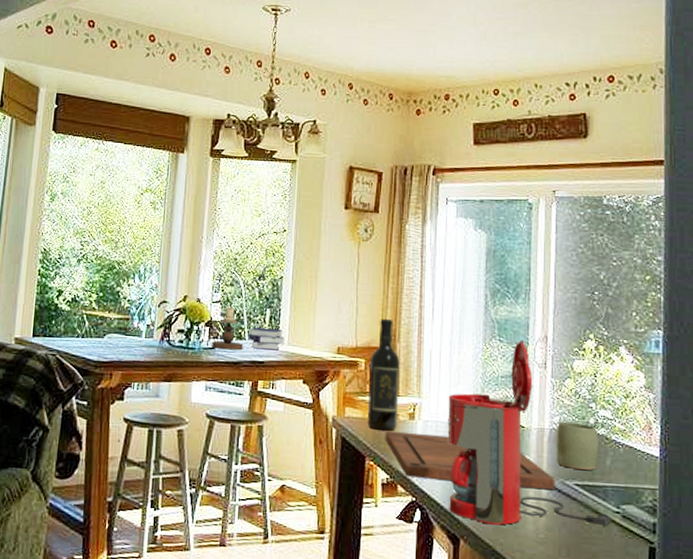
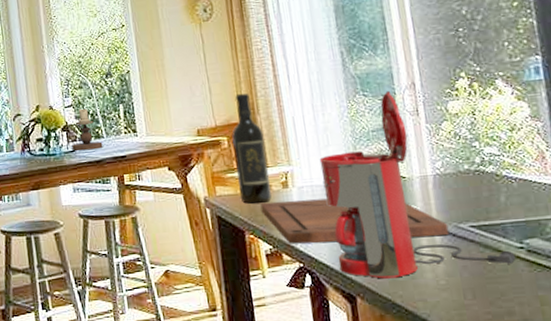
book: present [249,327,284,351] -> none [106,121,143,145]
mug: present [556,421,598,471] -> none [440,163,491,211]

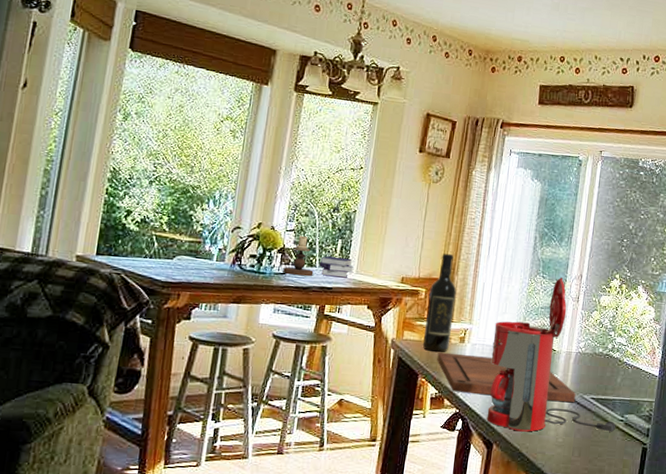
book: none [106,121,143,145] -> present [319,256,353,278]

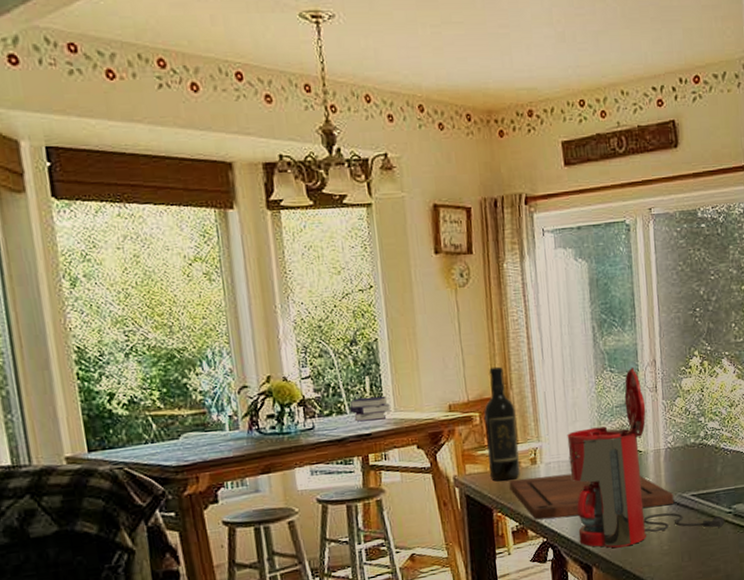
candlestick: present [283,235,314,277] -> none [309,380,346,429]

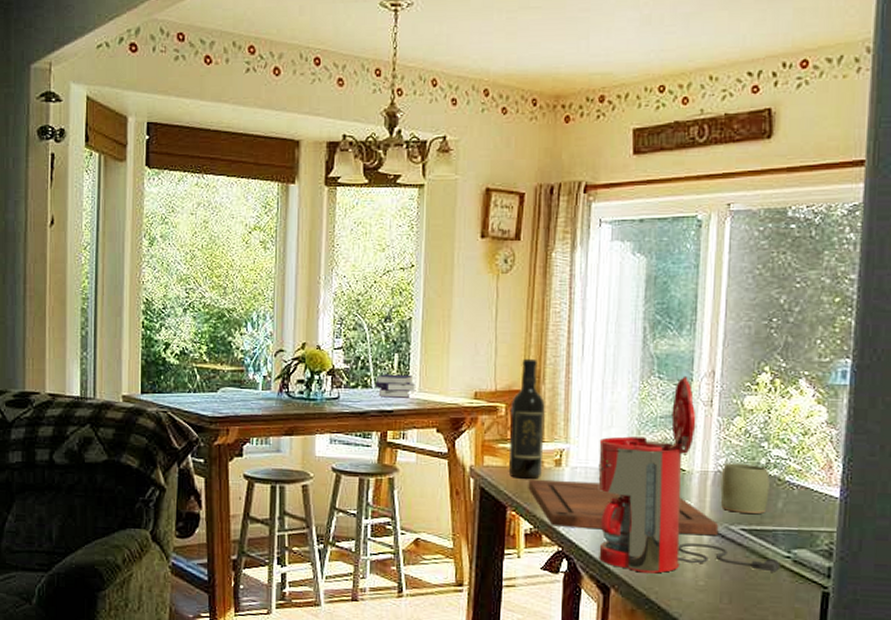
mug: none [670,437,710,482] -> present [720,463,770,515]

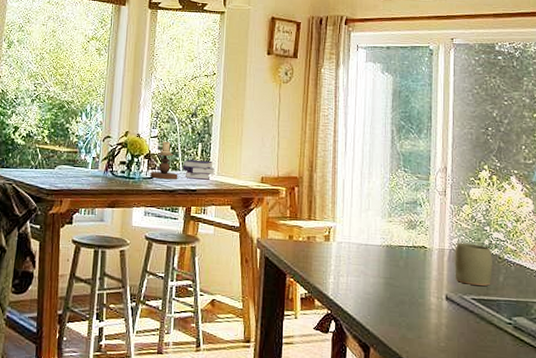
candlestick: none [335,353,370,400] -> present [150,141,178,180]
wine bottle: present [508,358,545,479] -> none [287,151,317,251]
cutting board: present [528,479,719,536] -> none [303,251,455,304]
coffee maker: present [598,375,781,574] -> none [359,170,504,337]

